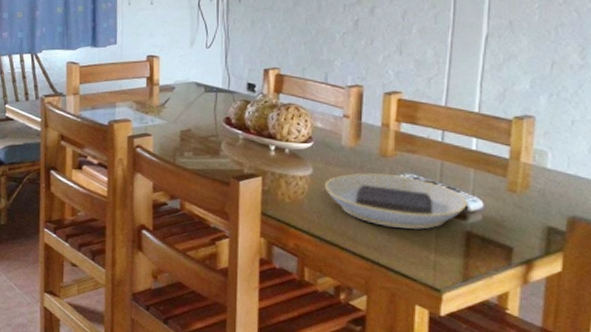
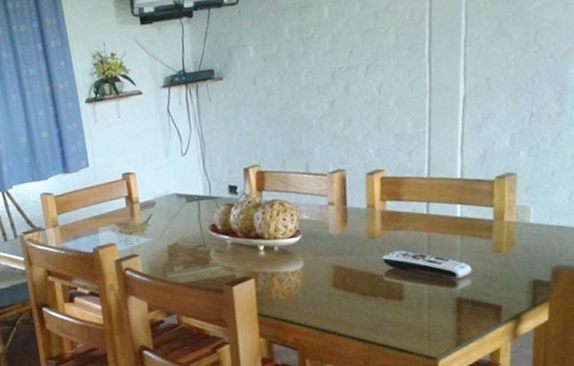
plate: present [325,173,467,230] -> none [317,254,456,307]

